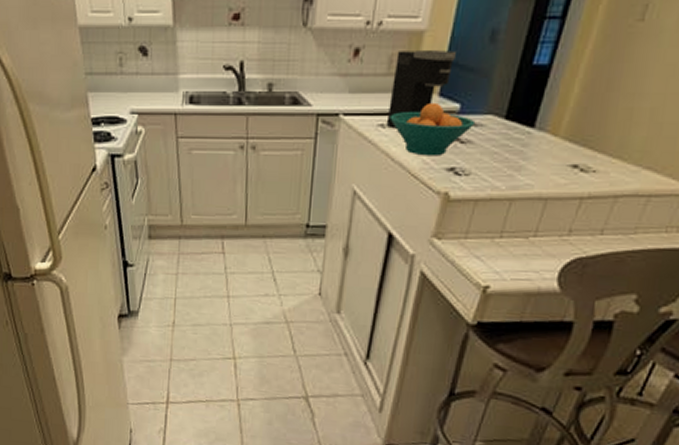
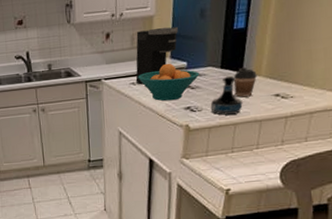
tequila bottle: none [481,130,527,186] -> present [210,75,243,115]
coffee cup: none [517,122,553,164] -> present [233,67,257,98]

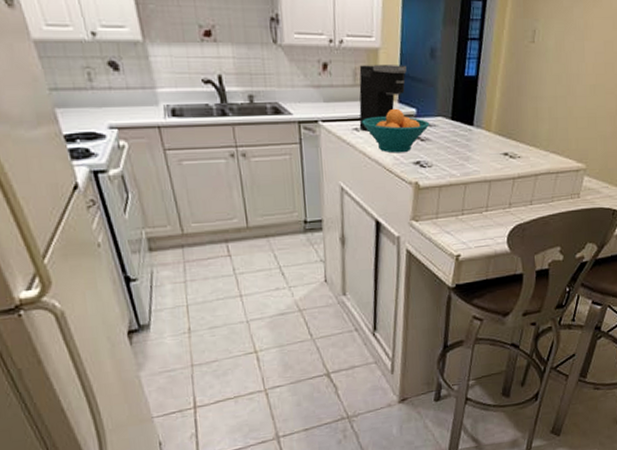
tequila bottle: present [210,75,243,115] -> none [440,129,473,173]
coffee cup: present [233,67,257,98] -> none [464,121,487,154]

